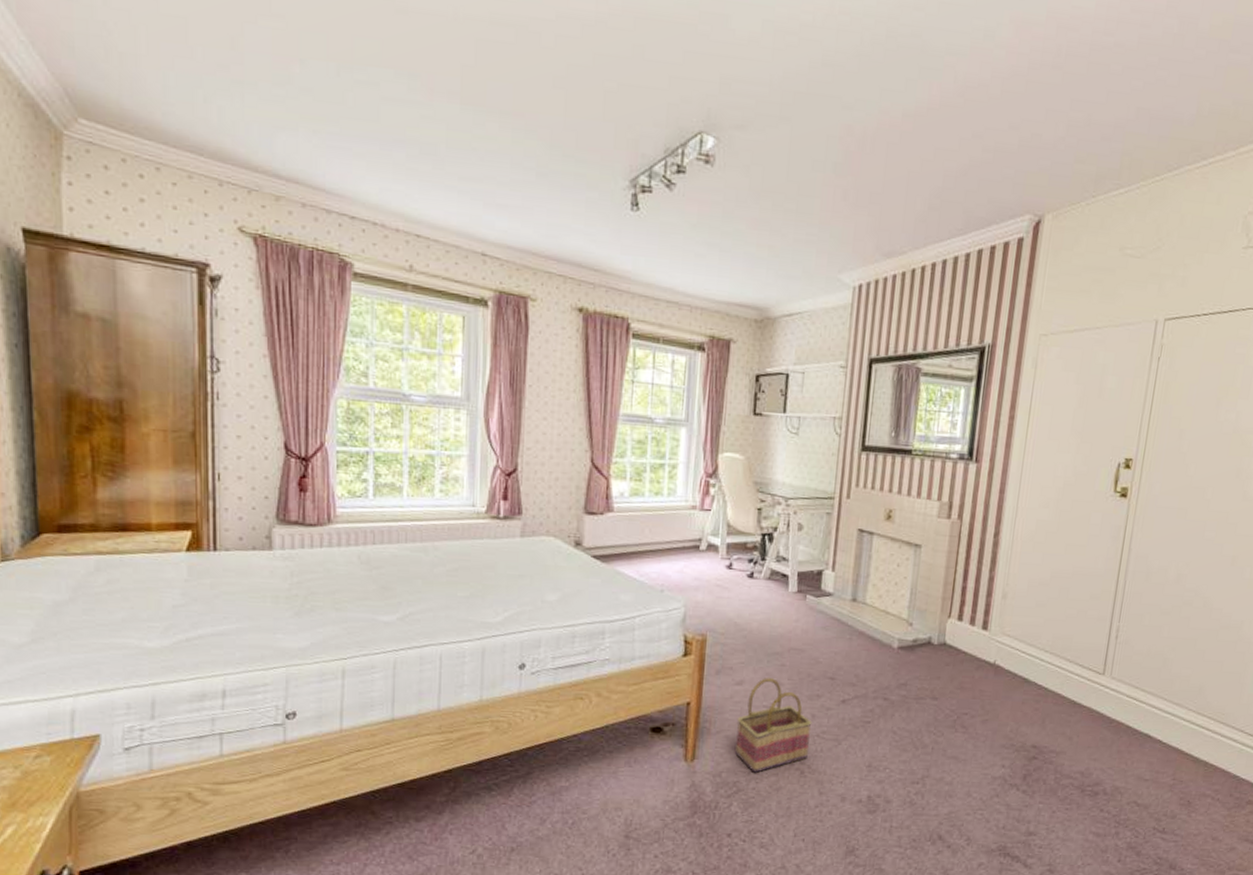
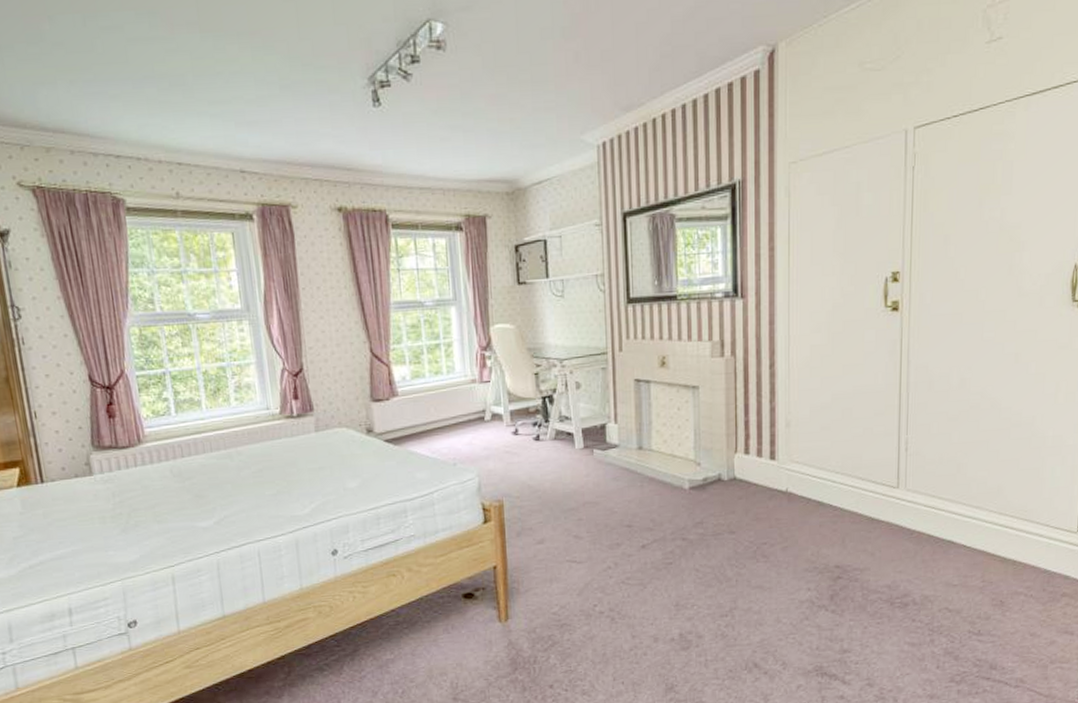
basket: present [735,678,812,773] -> none [543,533,617,625]

